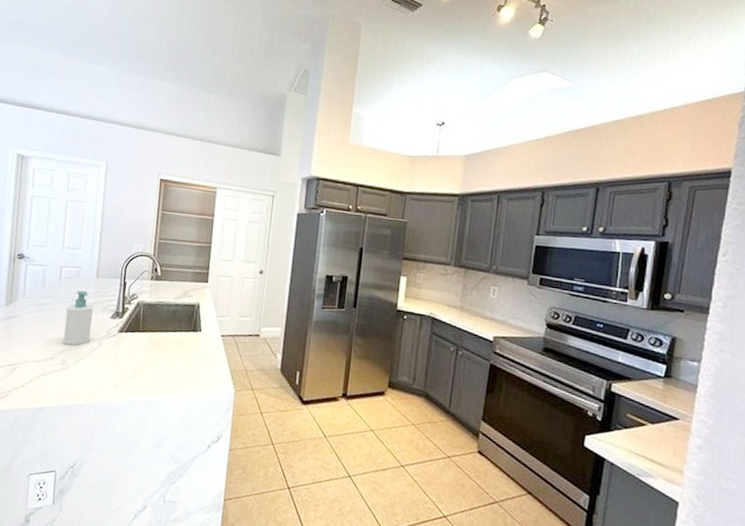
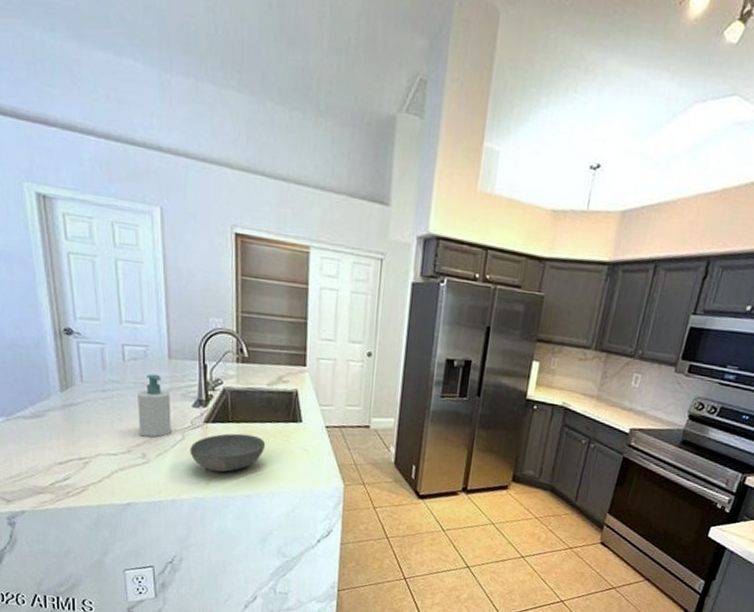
bowl: none [103,342,169,378] -> present [190,433,266,473]

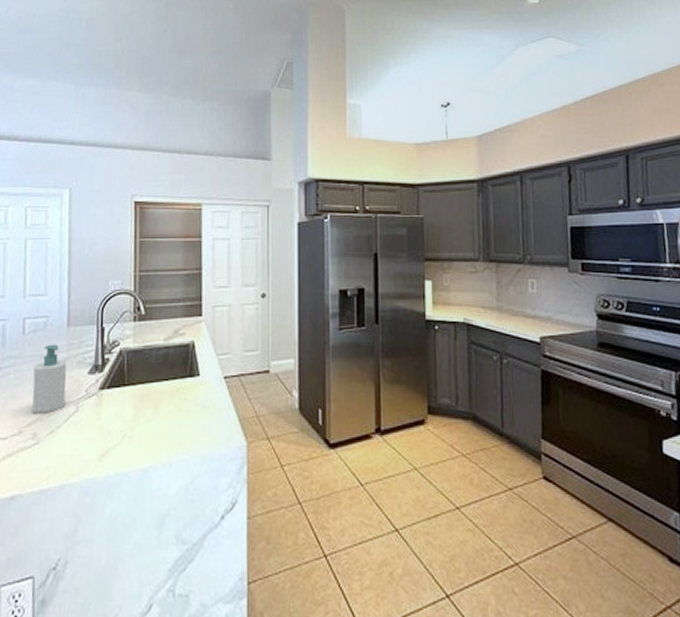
bowl: present [190,433,266,473] -> none [83,397,163,445]

